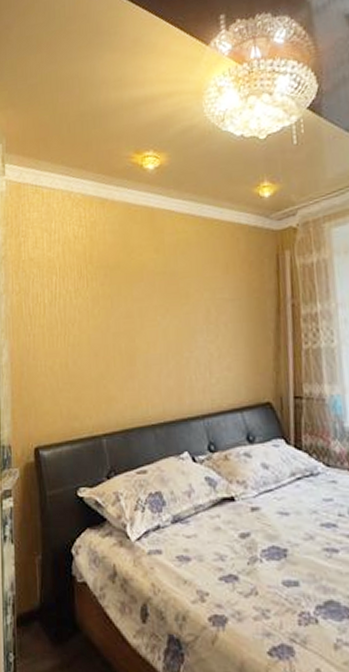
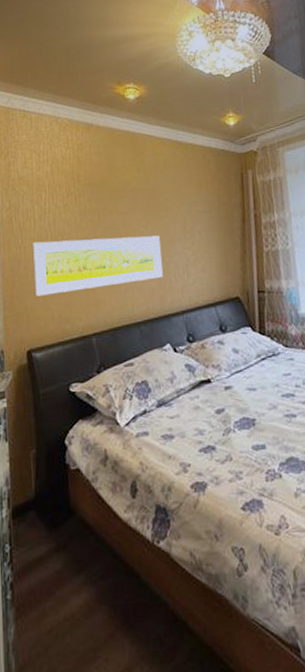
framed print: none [41,326,182,389] -> present [32,235,163,297]

